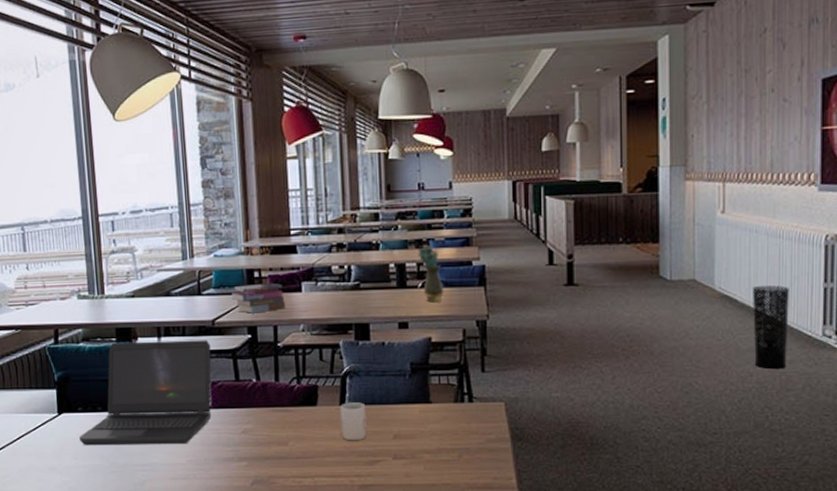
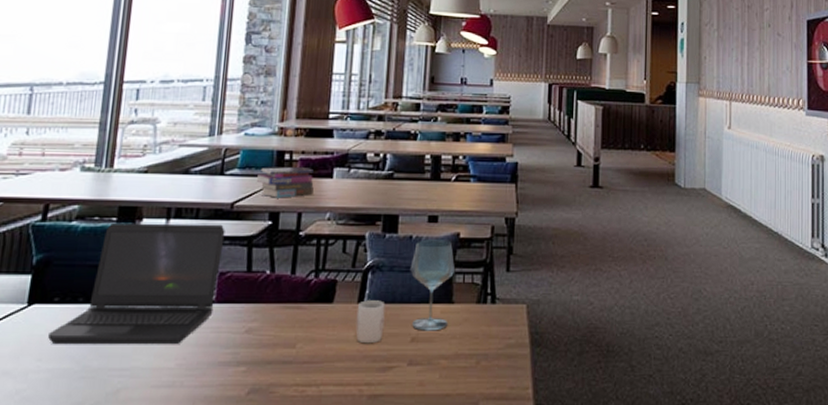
wine glass: none [386,344,430,429] -> present [410,239,456,331]
vase: present [418,245,444,303] -> none [454,139,477,197]
umbrella stand: present [752,285,789,370] -> none [753,198,784,279]

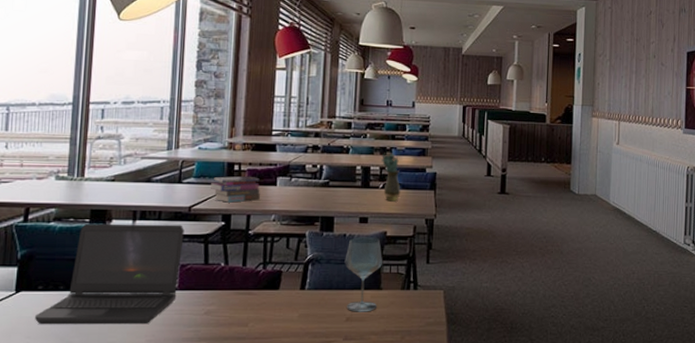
mug: present [355,300,386,344] -> none [299,287,324,323]
vase: none [454,139,477,197] -> present [381,153,401,202]

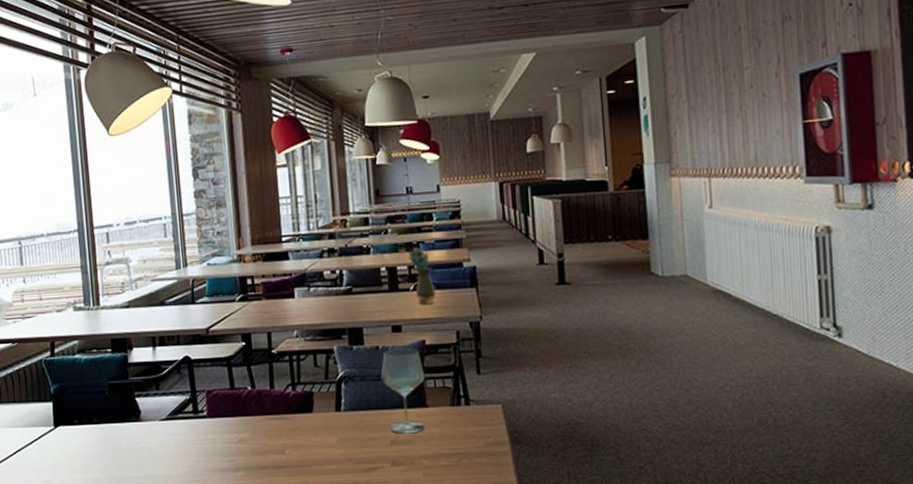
laptop computer: present [35,223,184,324] -> none [76,348,207,458]
books: present [211,176,260,203] -> none [225,289,279,321]

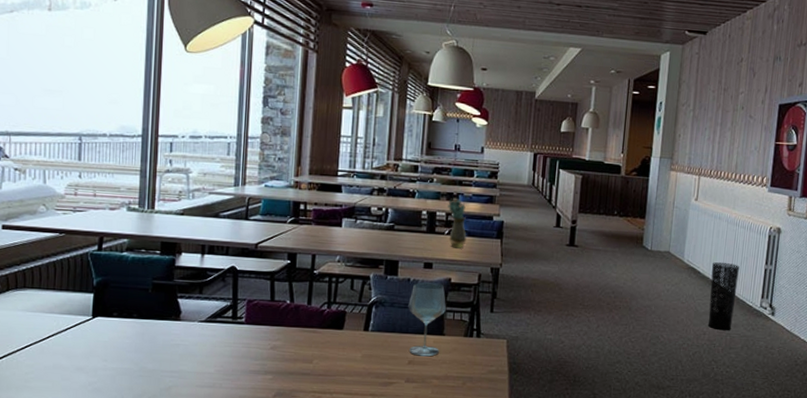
umbrella stand: none [745,279,786,364] -> present [708,262,739,331]

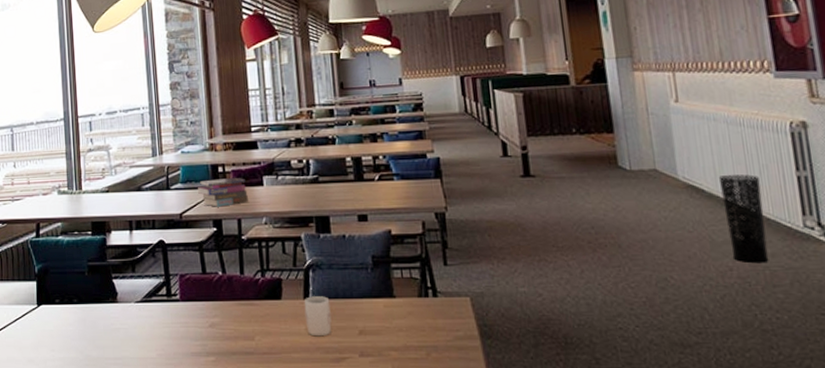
books: none [277,215,326,242] -> present [198,177,248,207]
mug: none [362,329,387,364] -> present [304,296,332,337]
wine glass: present [408,282,447,357] -> none [347,237,392,324]
vase: present [448,198,467,249] -> none [372,139,401,195]

